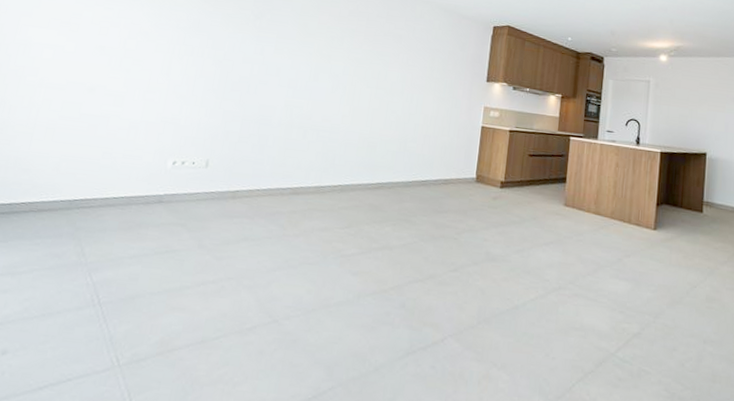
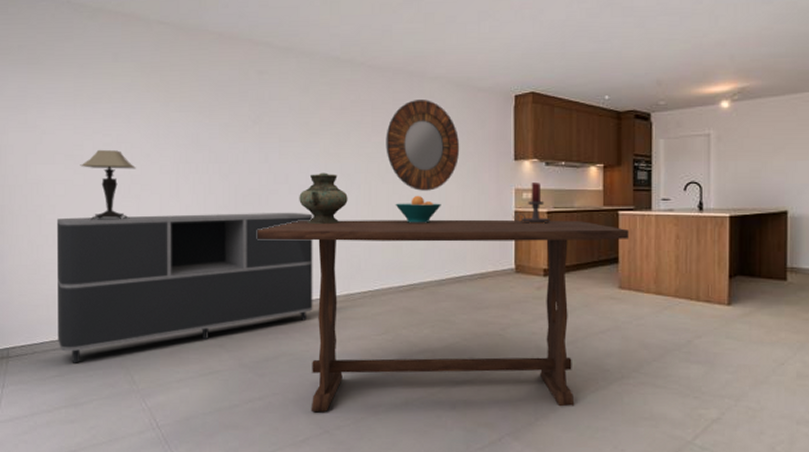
sideboard: none [9,81,297,230] -> present [56,212,313,363]
table lamp: none [72,21,132,91] -> present [80,149,136,221]
dining table: none [239,112,577,312] -> present [257,219,629,412]
vase: none [286,70,333,119] -> present [299,172,348,224]
home mirror: none [374,18,441,99] -> present [386,100,460,191]
fruit bowl: none [375,101,417,128] -> present [395,195,441,223]
candle holder: none [479,103,512,141] -> present [513,183,550,224]

